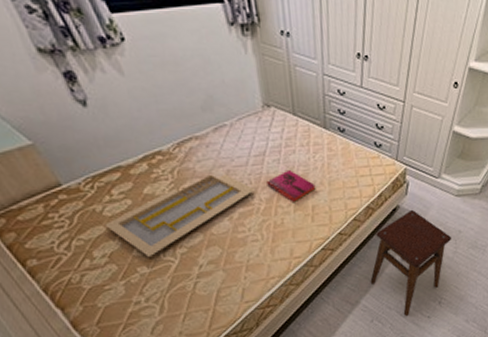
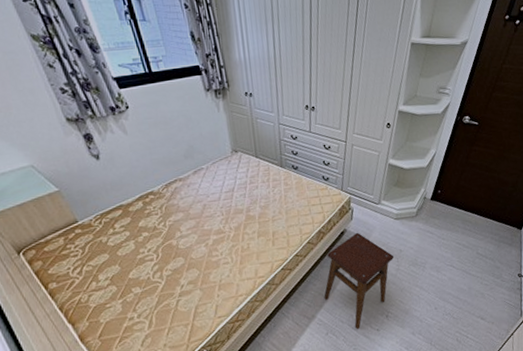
serving tray: present [104,174,255,257] -> none [108,208,226,279]
hardback book: present [266,169,316,203] -> none [235,202,275,230]

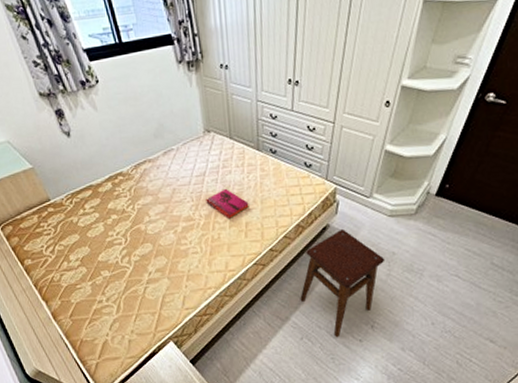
hardback book: none [235,202,275,230] -> present [206,188,249,220]

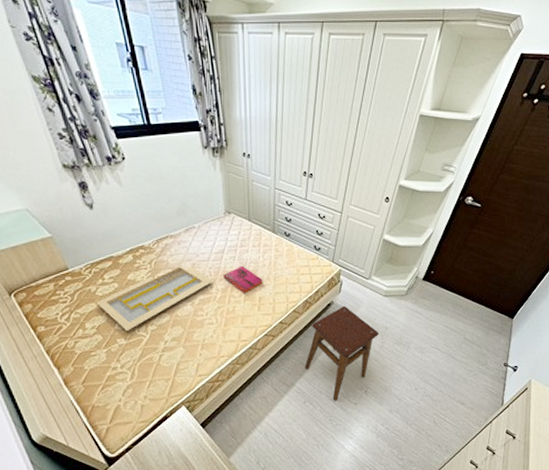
serving tray: none [79,192,196,262] -> present [96,266,213,331]

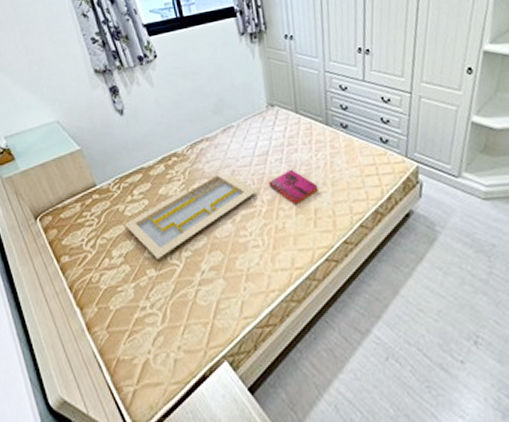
stool: present [305,305,379,402] -> none [382,215,484,358]

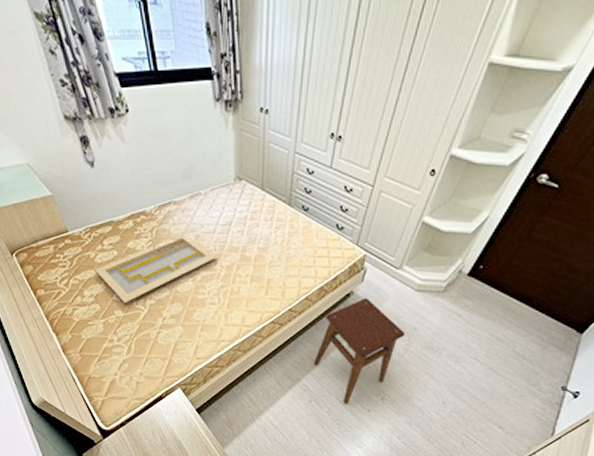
hardback book: present [269,169,318,206] -> none [229,241,273,274]
stool: none [382,215,484,358] -> present [313,297,406,405]

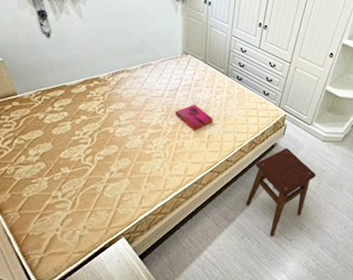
serving tray: present [95,237,218,303] -> none [43,100,165,160]
hardback book: none [229,241,273,274] -> present [175,104,213,131]

